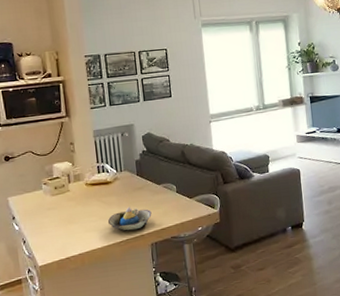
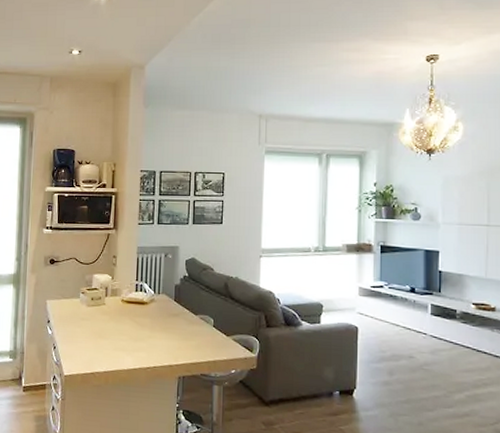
decorative bowl: present [107,206,152,231] -> none [137,332,184,359]

